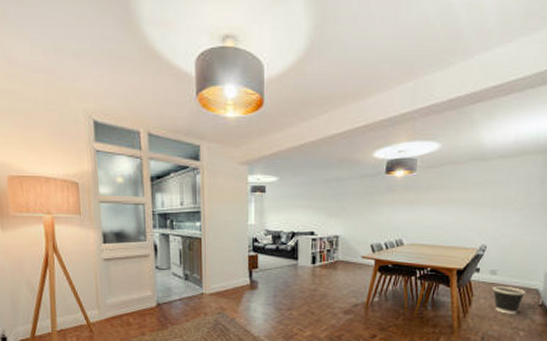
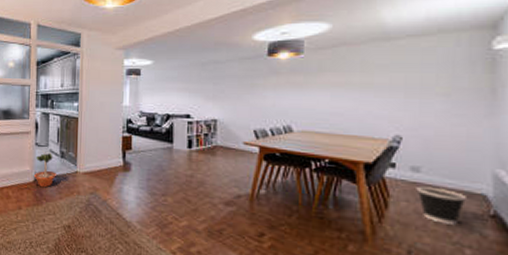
potted tree: none [157,274,181,312] -> present [34,150,56,188]

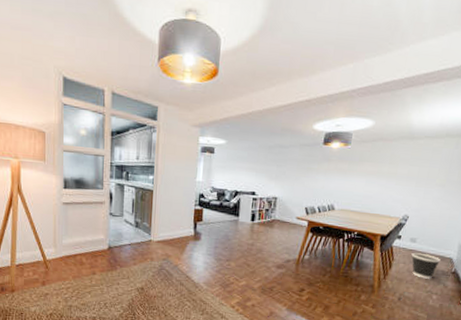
potted tree: present [34,150,56,188] -> none [109,220,131,255]

